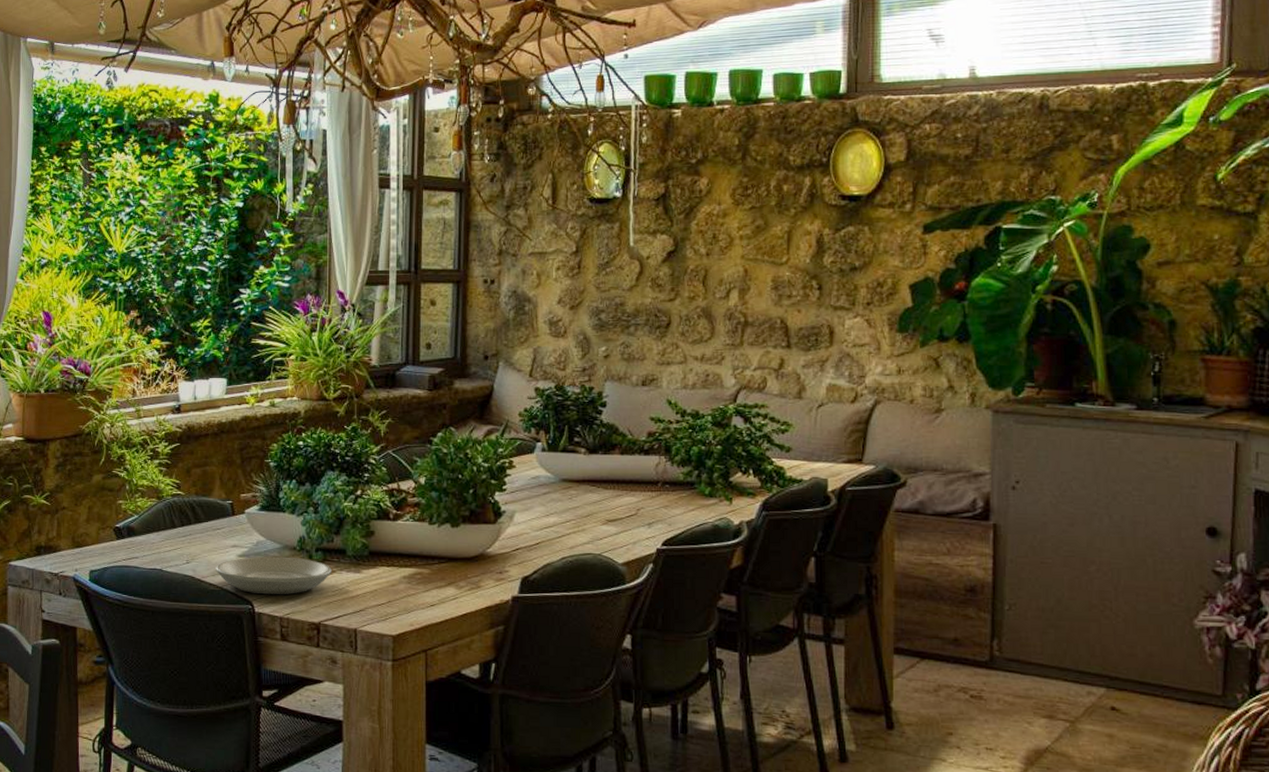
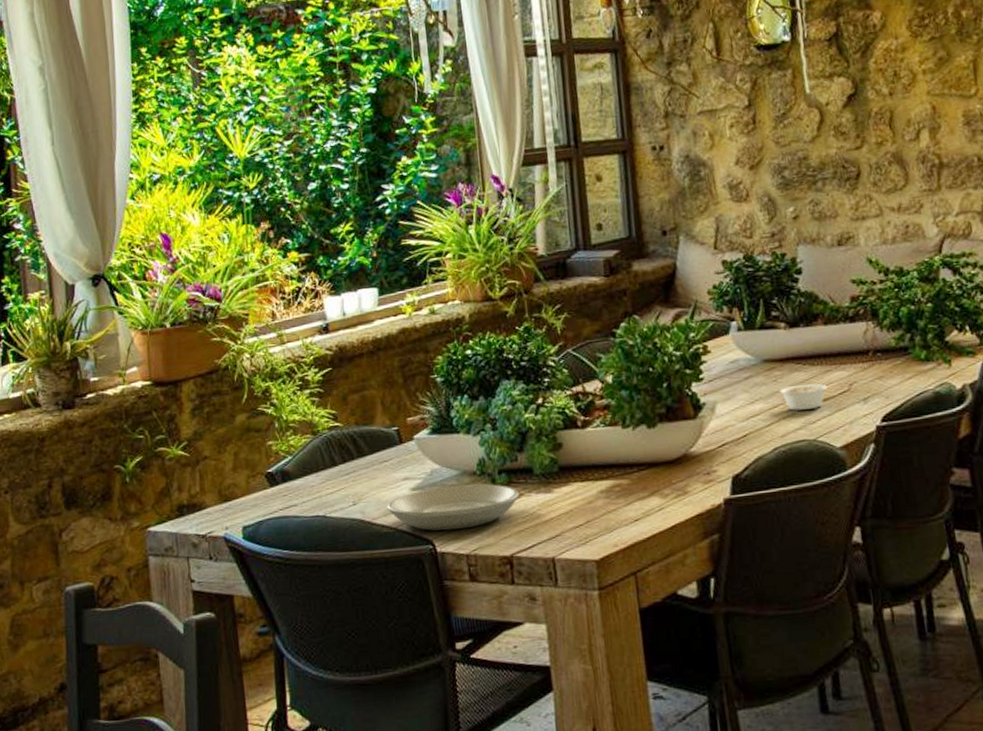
legume: none [573,503,623,527] -> present [779,380,834,411]

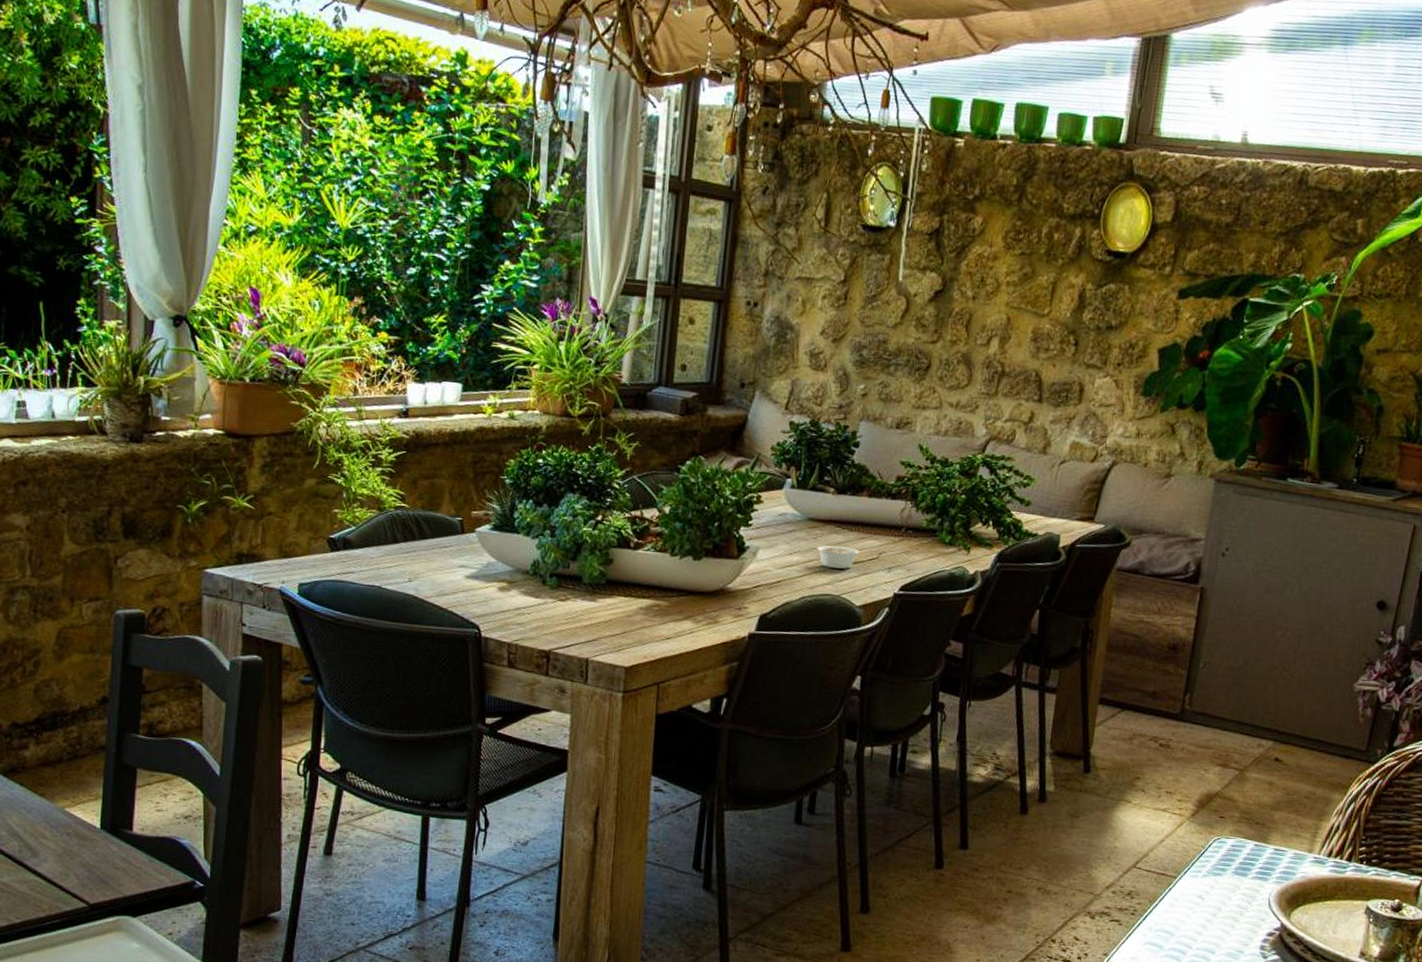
plate: present [387,483,519,531] -> none [440,579,566,620]

